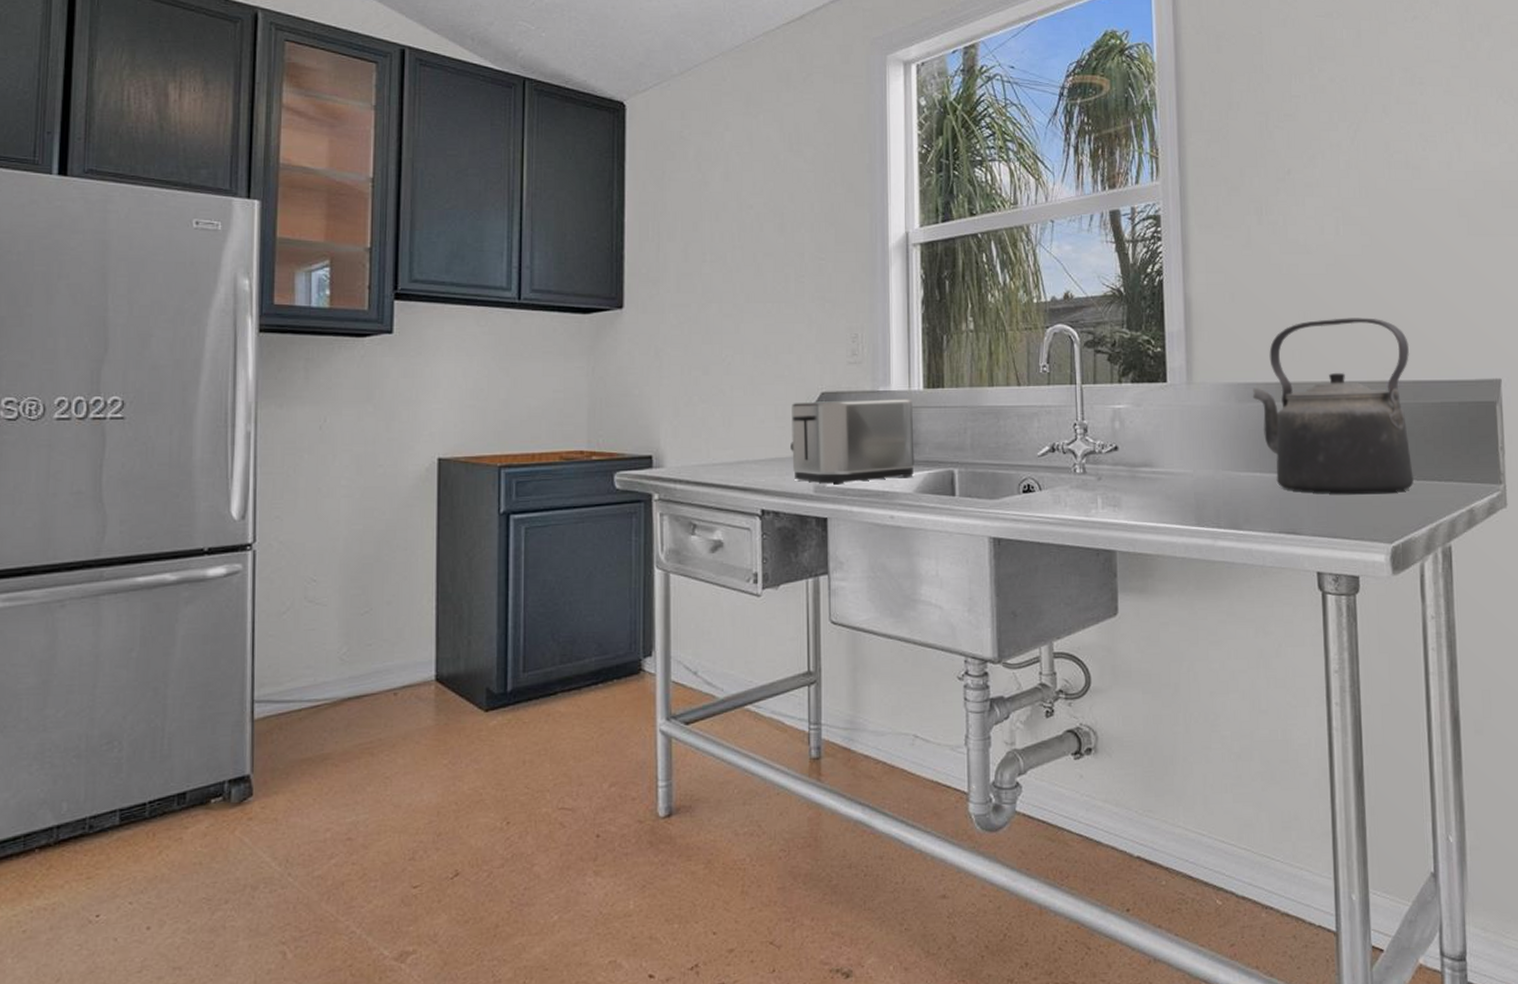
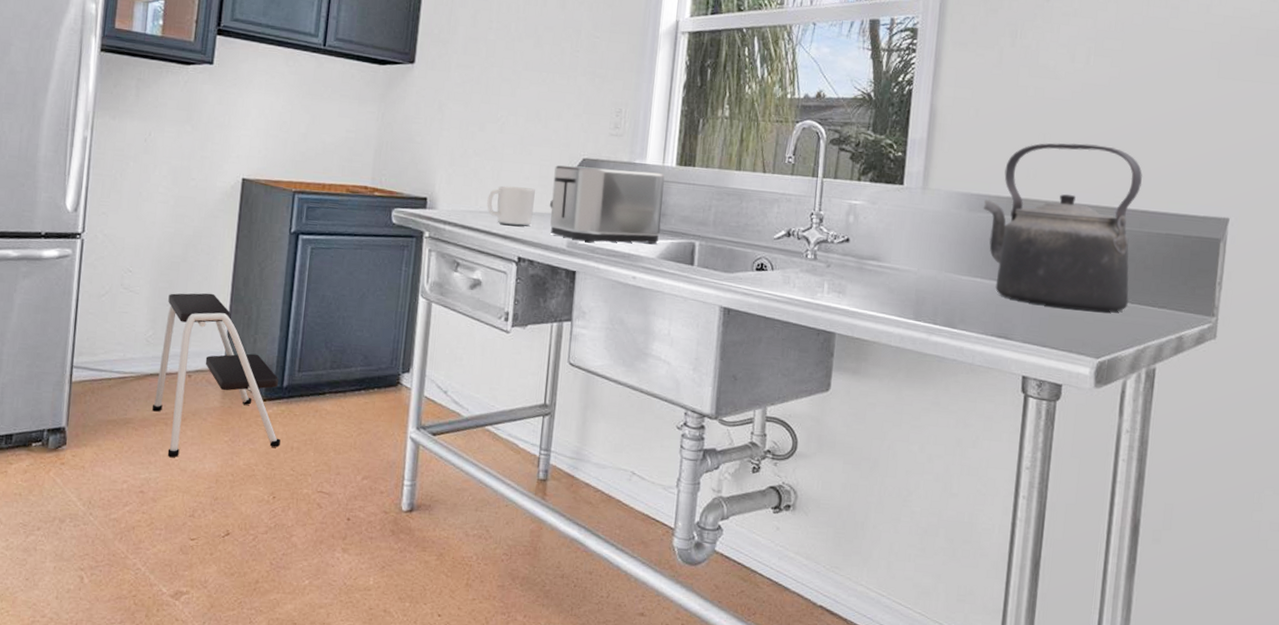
step stool: none [354,594,510,794] -> present [152,292,280,458]
mug: none [720,432,773,475] -> present [487,185,535,226]

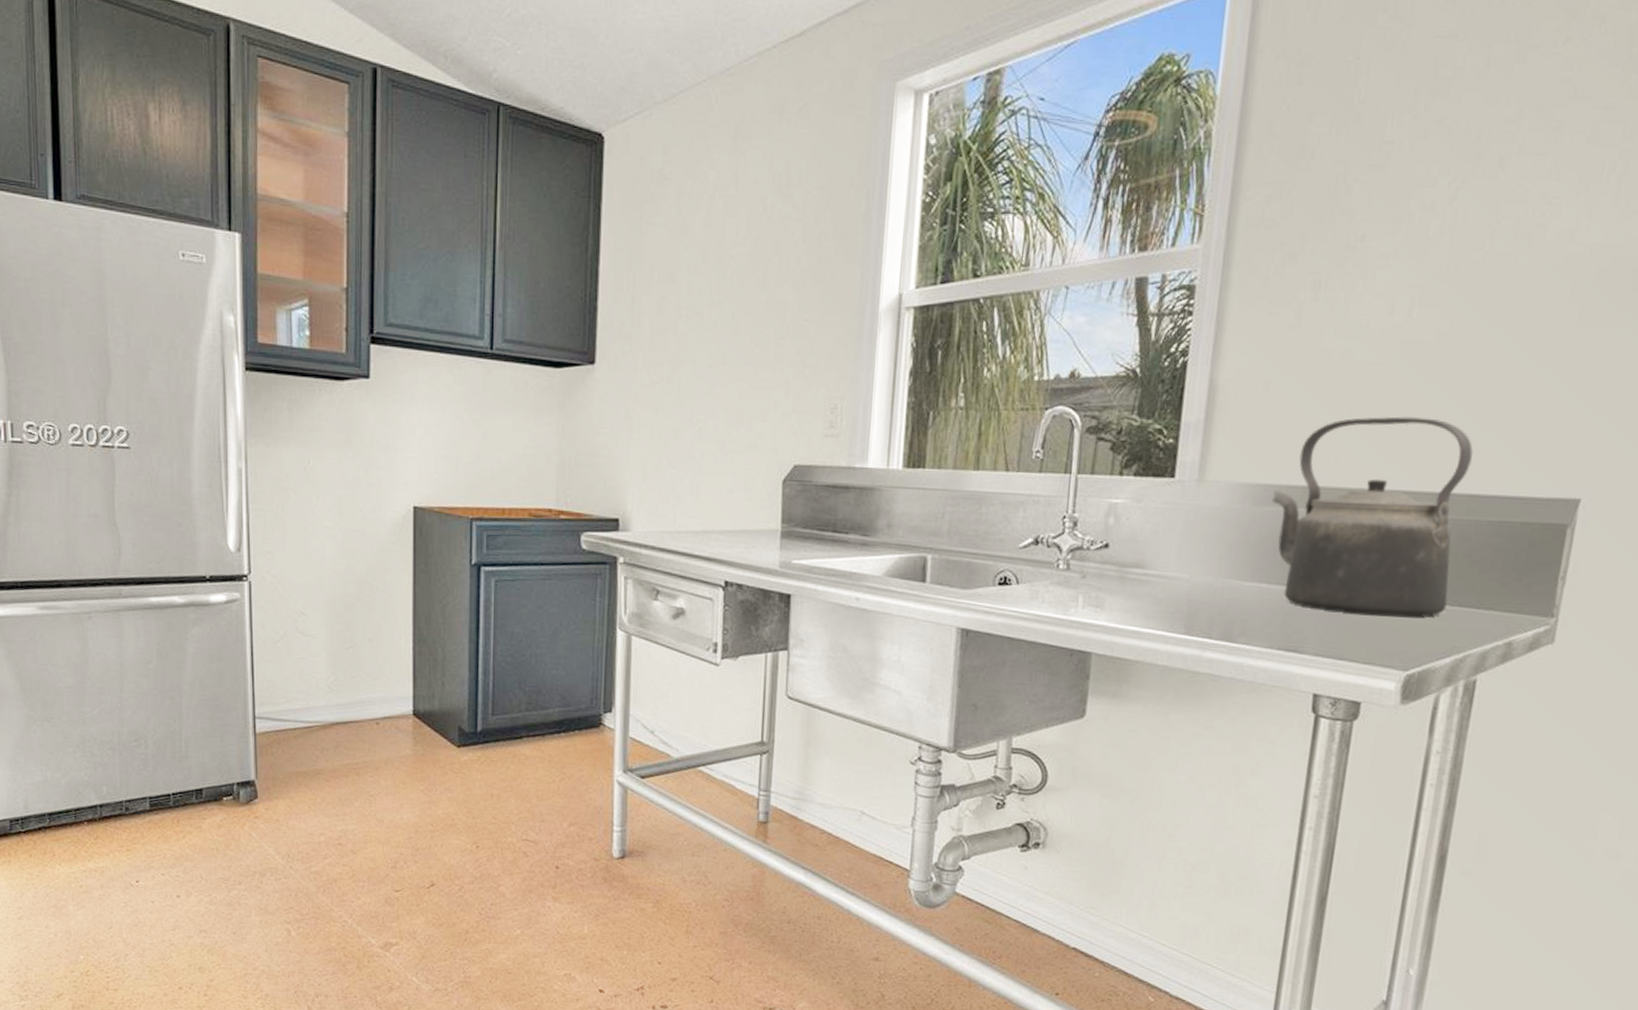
step stool: present [152,292,280,458] -> none [342,634,479,809]
mug: present [487,185,535,226] -> none [686,501,741,546]
toaster: present [550,165,665,244] -> none [758,473,890,562]

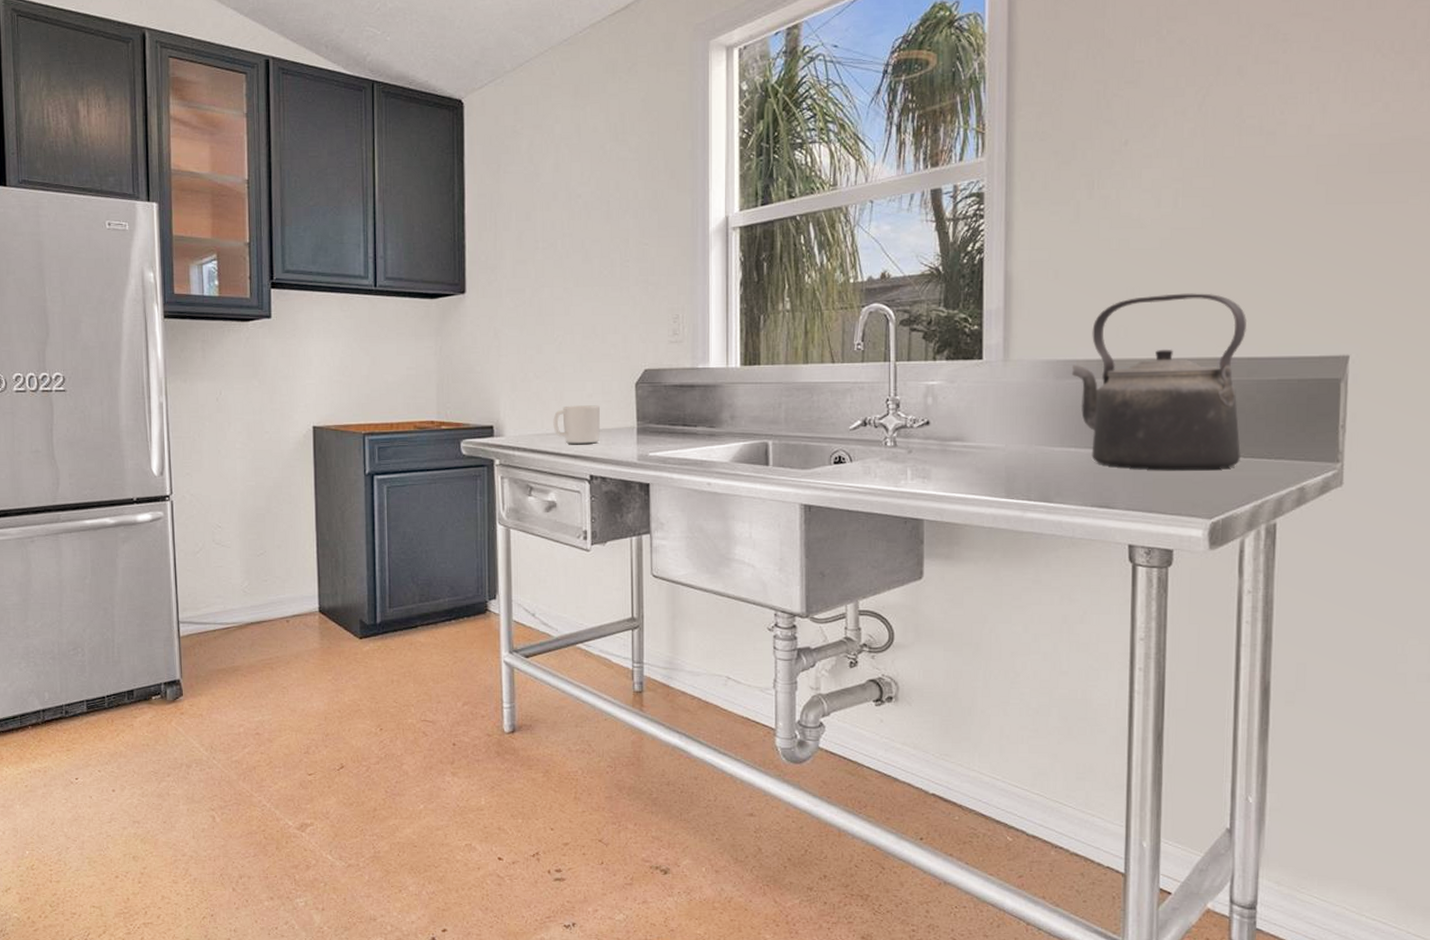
mug: none [686,501,741,546] -> present [553,405,600,444]

